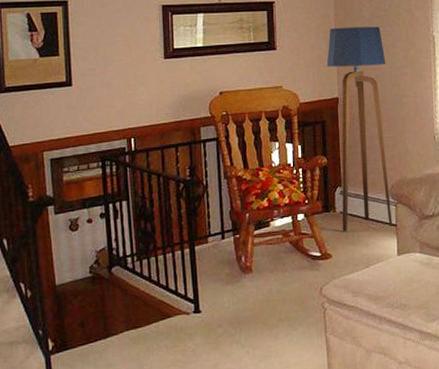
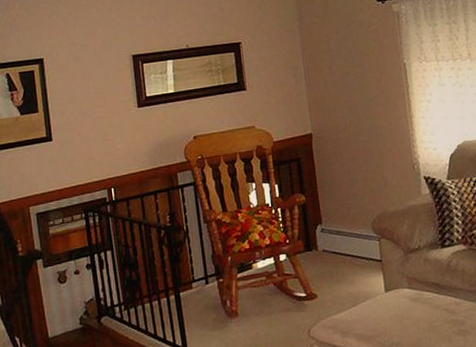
floor lamp: present [326,26,393,232] -> none [297,58,378,270]

